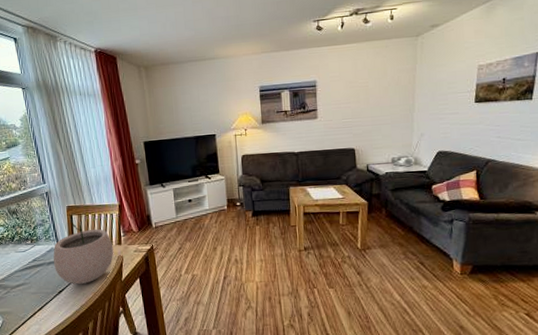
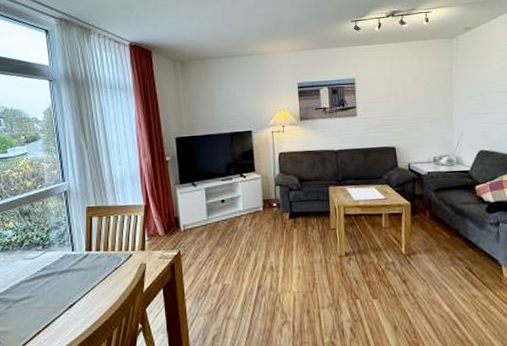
plant pot: present [53,221,114,284] -> none [67,223,136,297]

